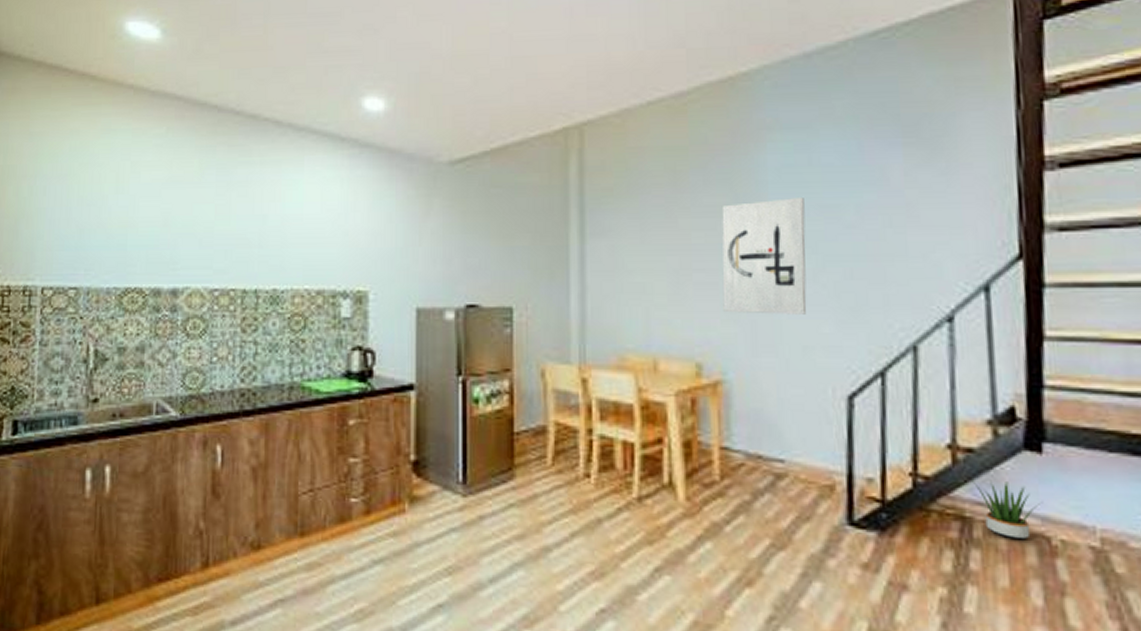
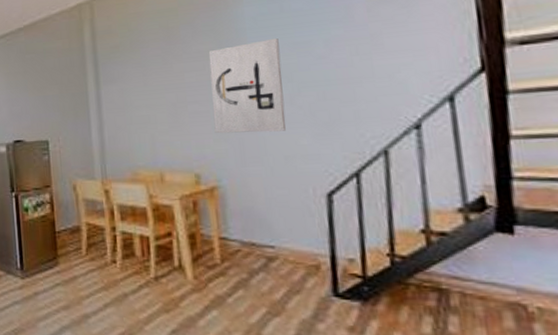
potted plant: present [972,481,1044,540] -> none [446,259,518,307]

